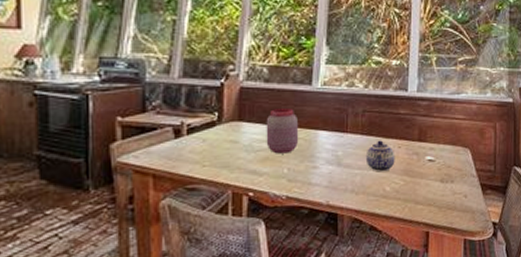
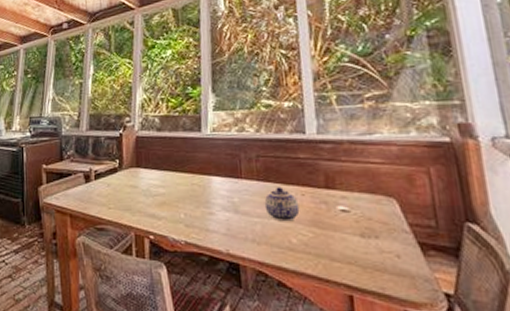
jar: present [266,109,299,154] -> none [160,155,193,199]

